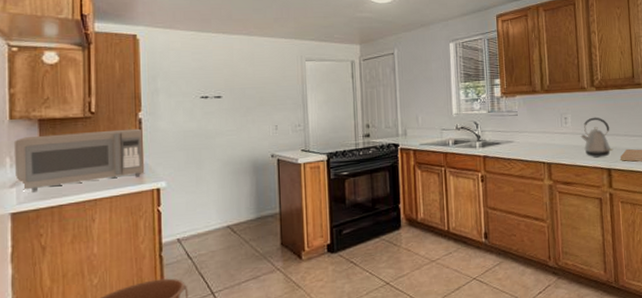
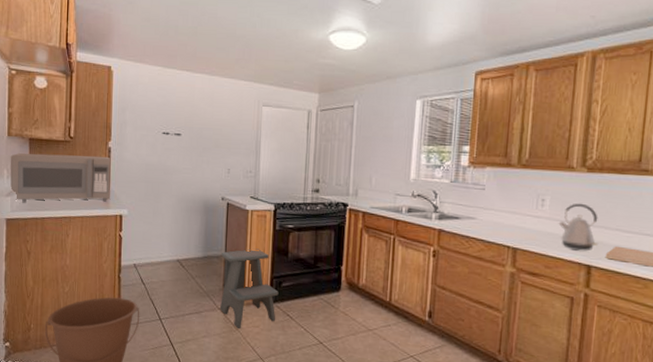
step stool: none [275,200,340,286] -> present [220,248,279,328]

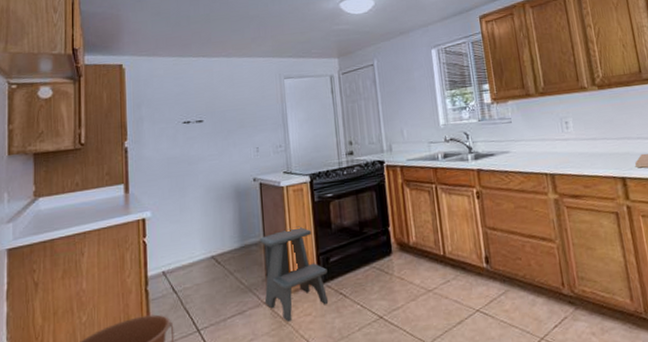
microwave: present [10,153,111,203] -> none [11,157,131,227]
kettle: present [558,203,599,251] -> none [585,119,626,166]

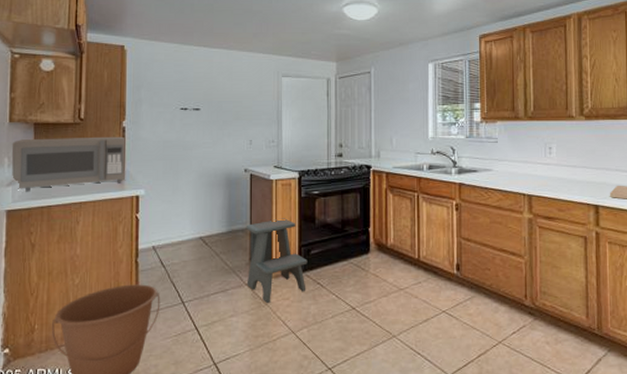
microwave: none [11,157,131,227] -> present [11,136,126,192]

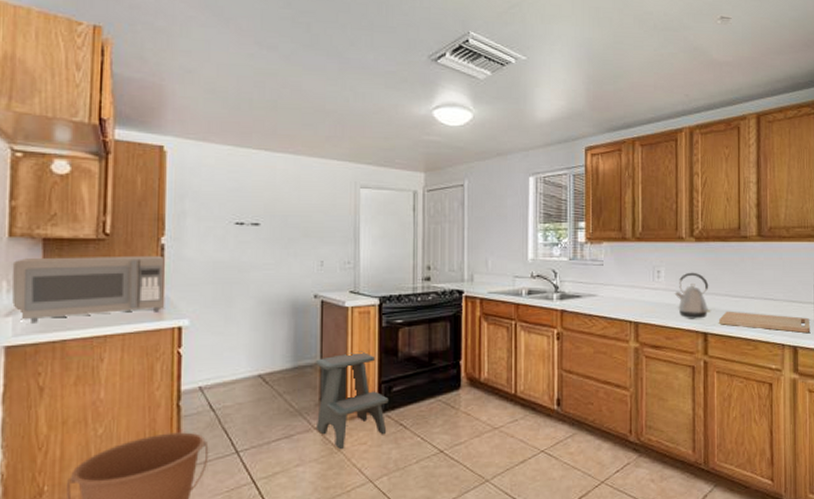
kettle: none [566,148,603,192] -> present [674,272,712,319]

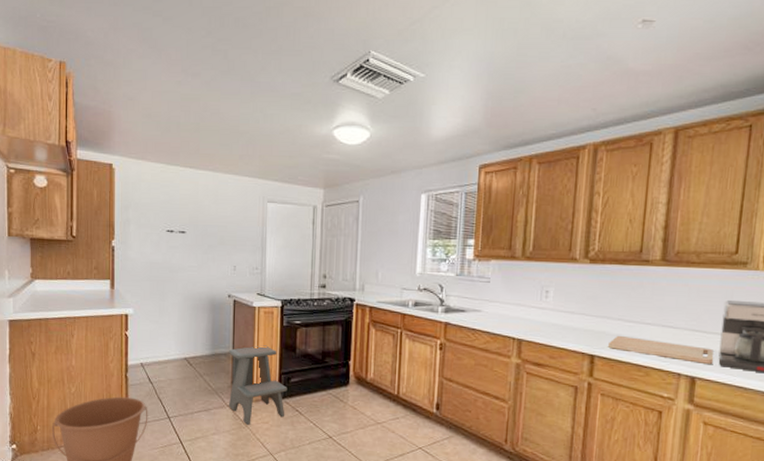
microwave: present [12,255,166,323] -> none [11,253,116,304]
kettle: present [674,272,712,319] -> none [562,294,601,341]

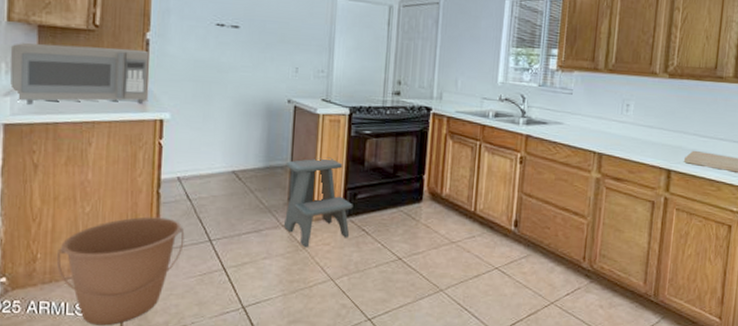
microwave: none [11,253,116,304] -> present [10,43,150,105]

